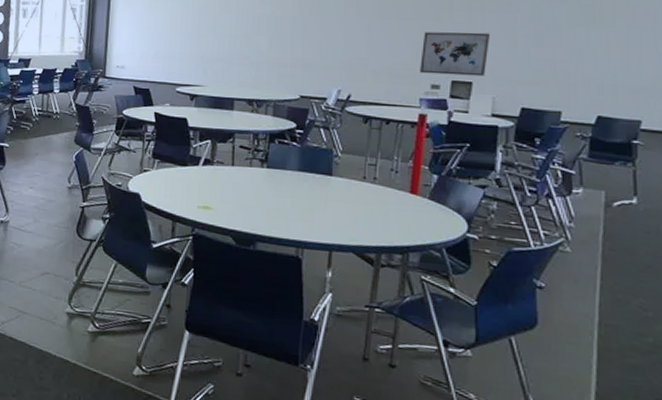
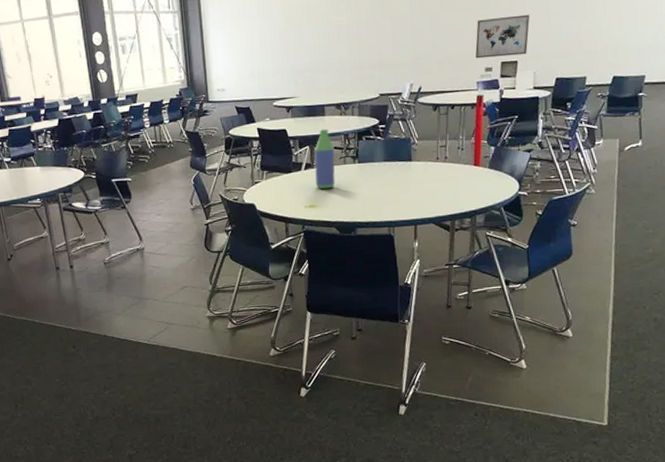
bottle: none [214,124,240,192] -> present [314,128,335,190]

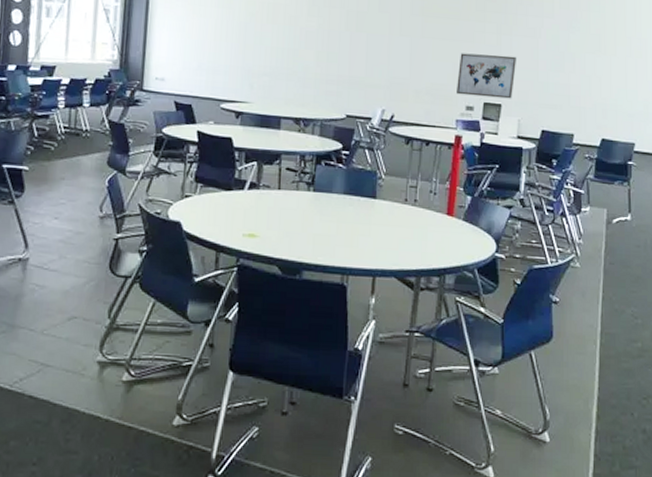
bottle: present [314,128,335,190] -> none [260,144,287,217]

